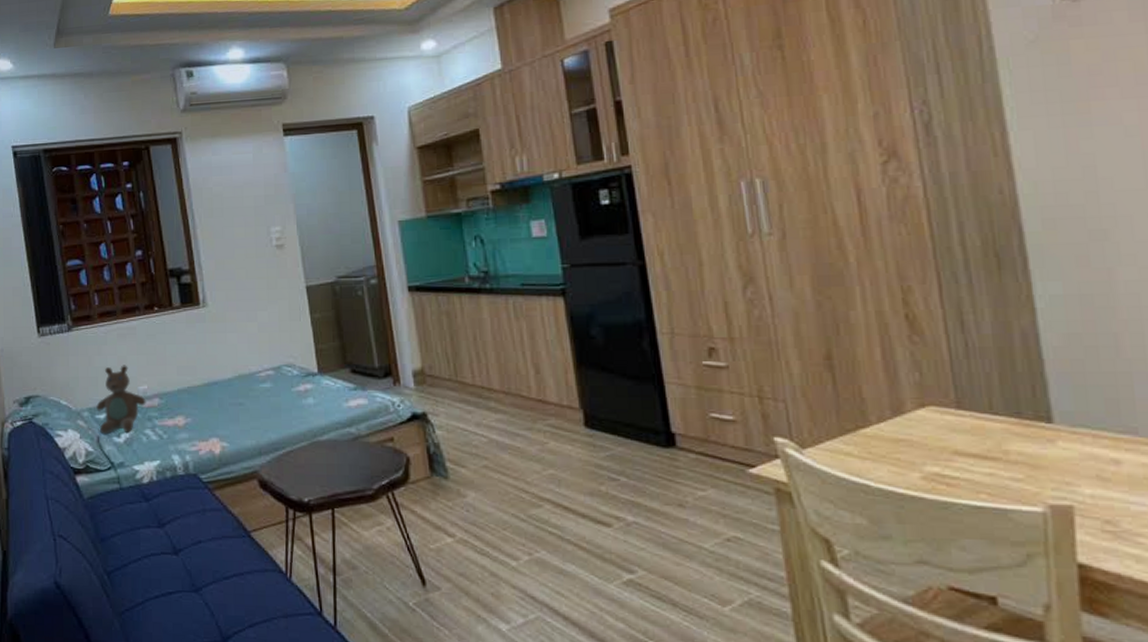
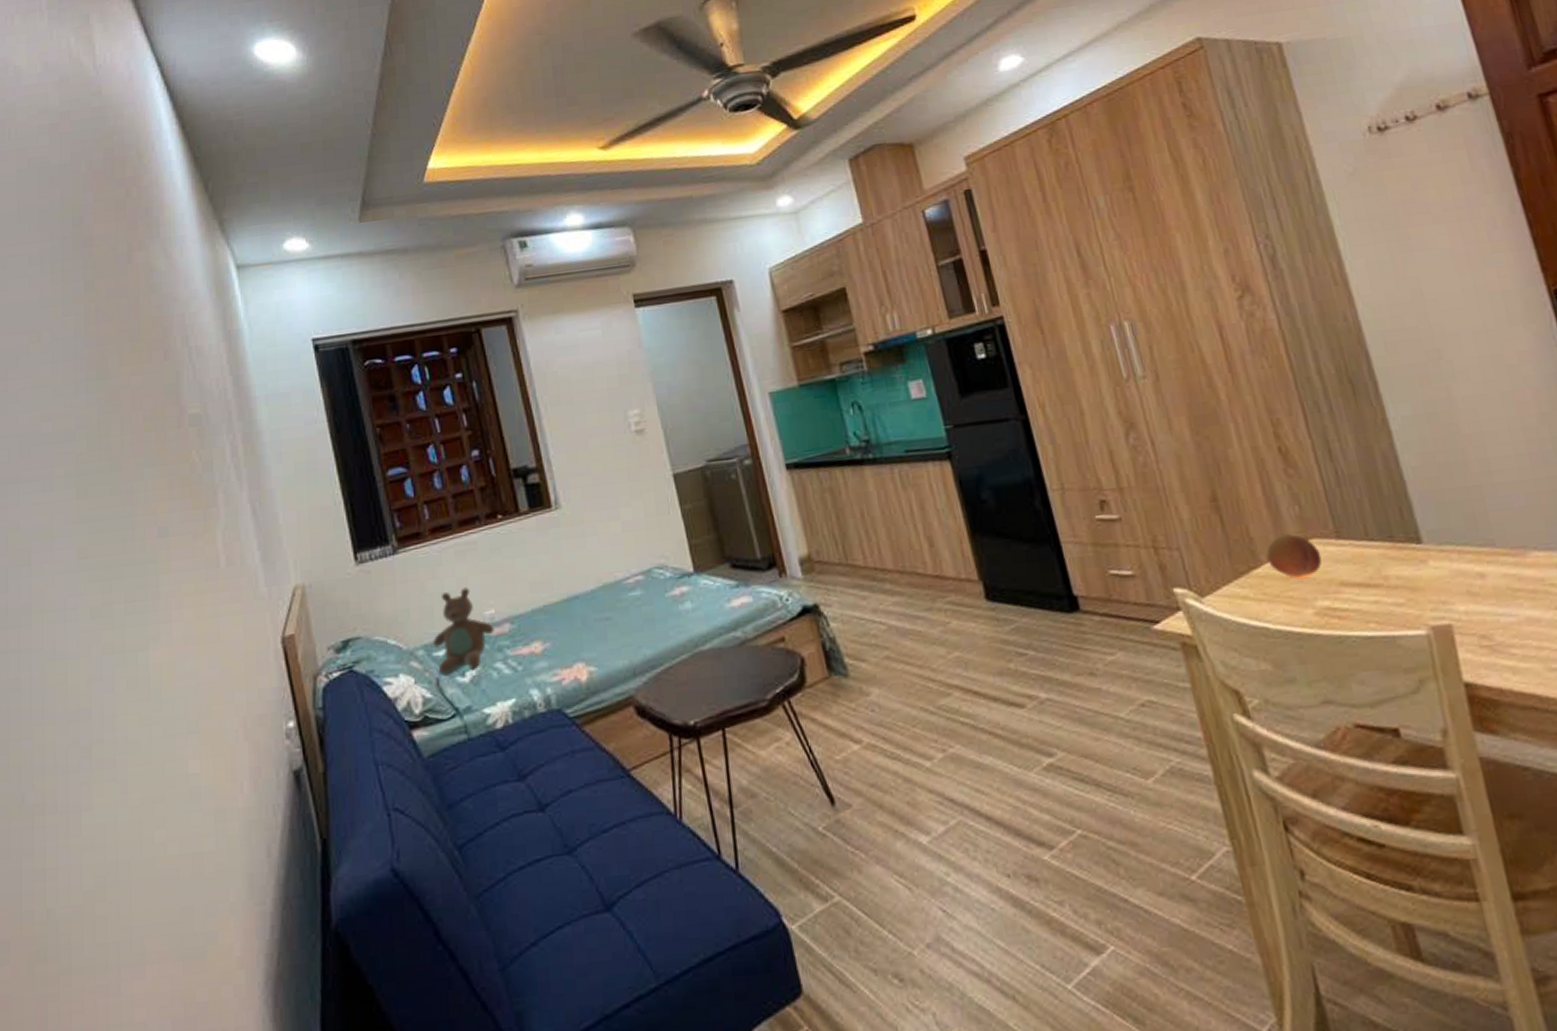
fruit: none [877,399,938,442] -> present [1266,534,1323,578]

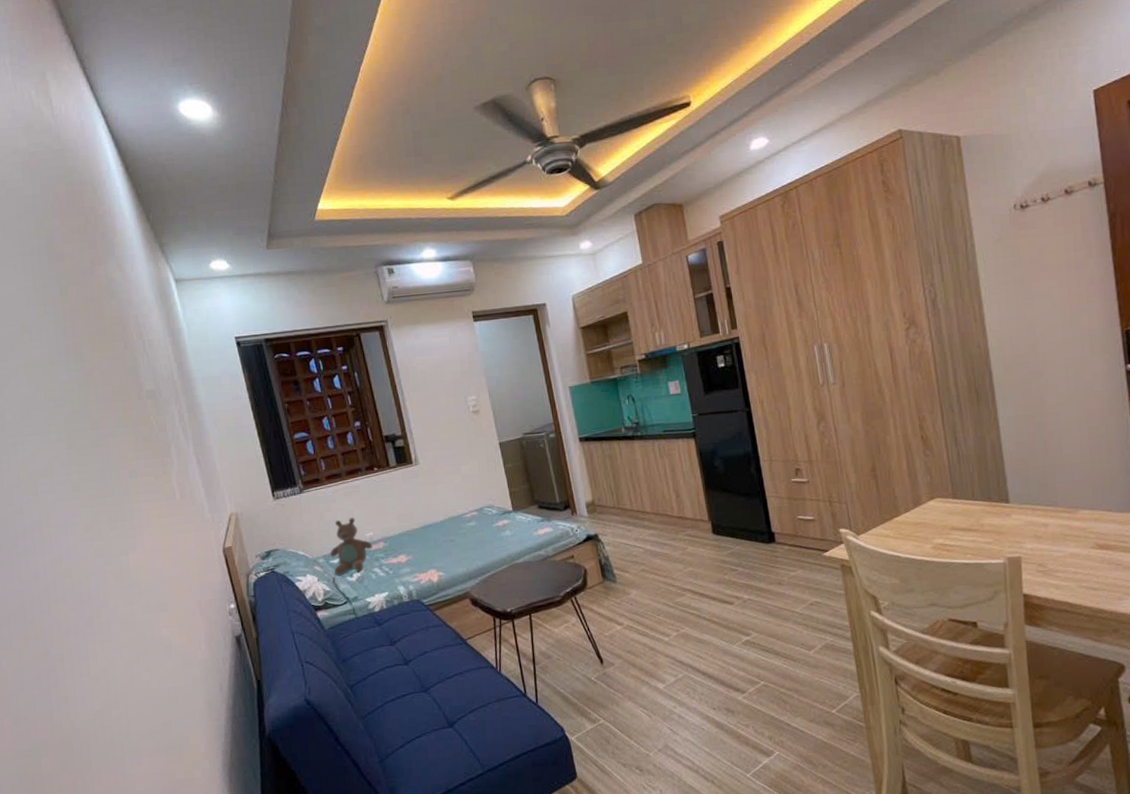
fruit: present [1266,534,1323,578] -> none [905,495,942,524]

